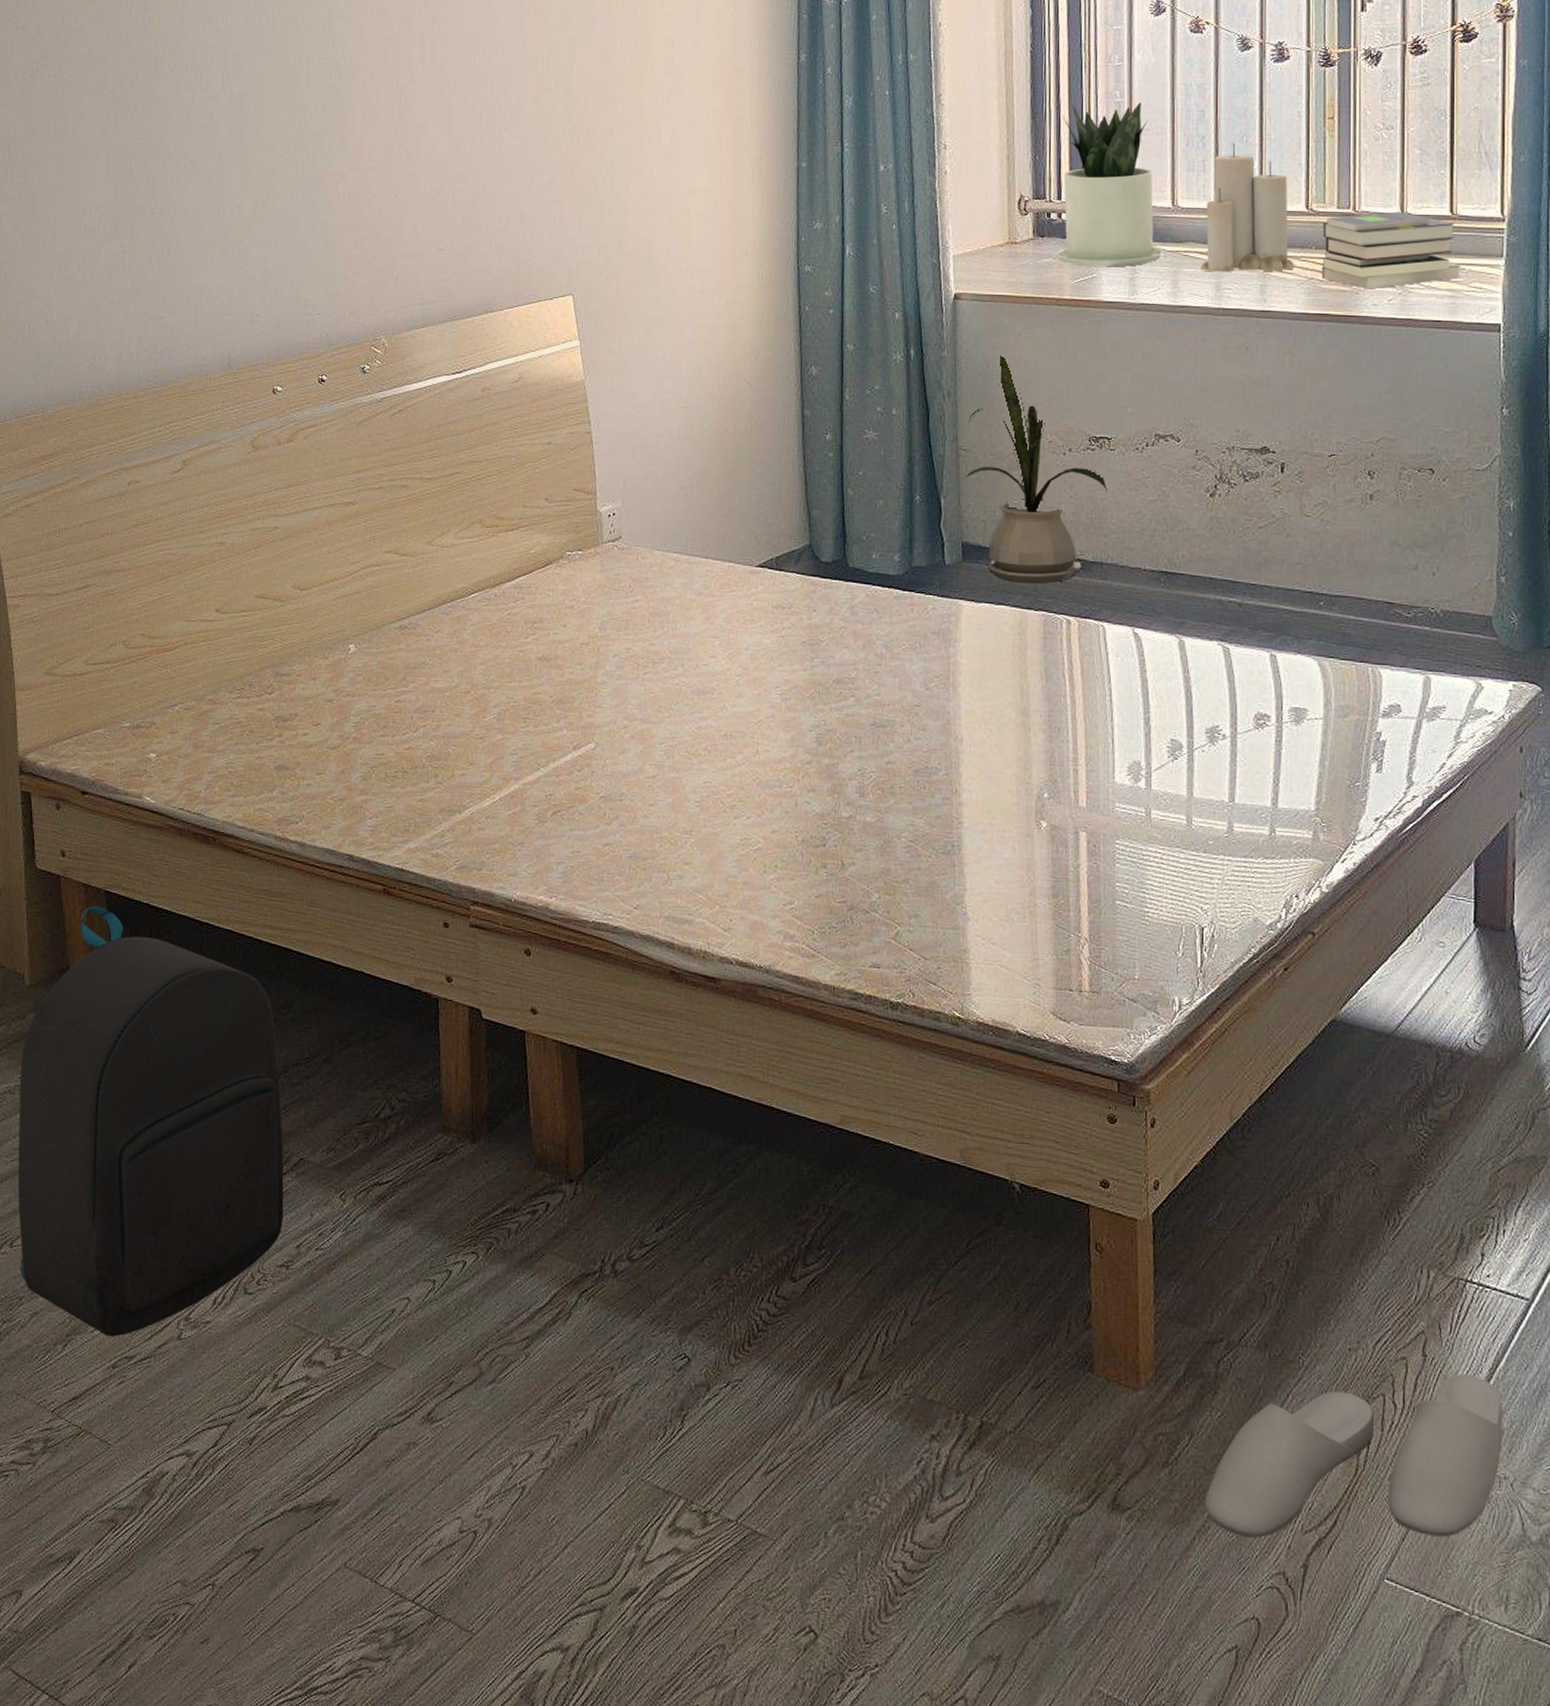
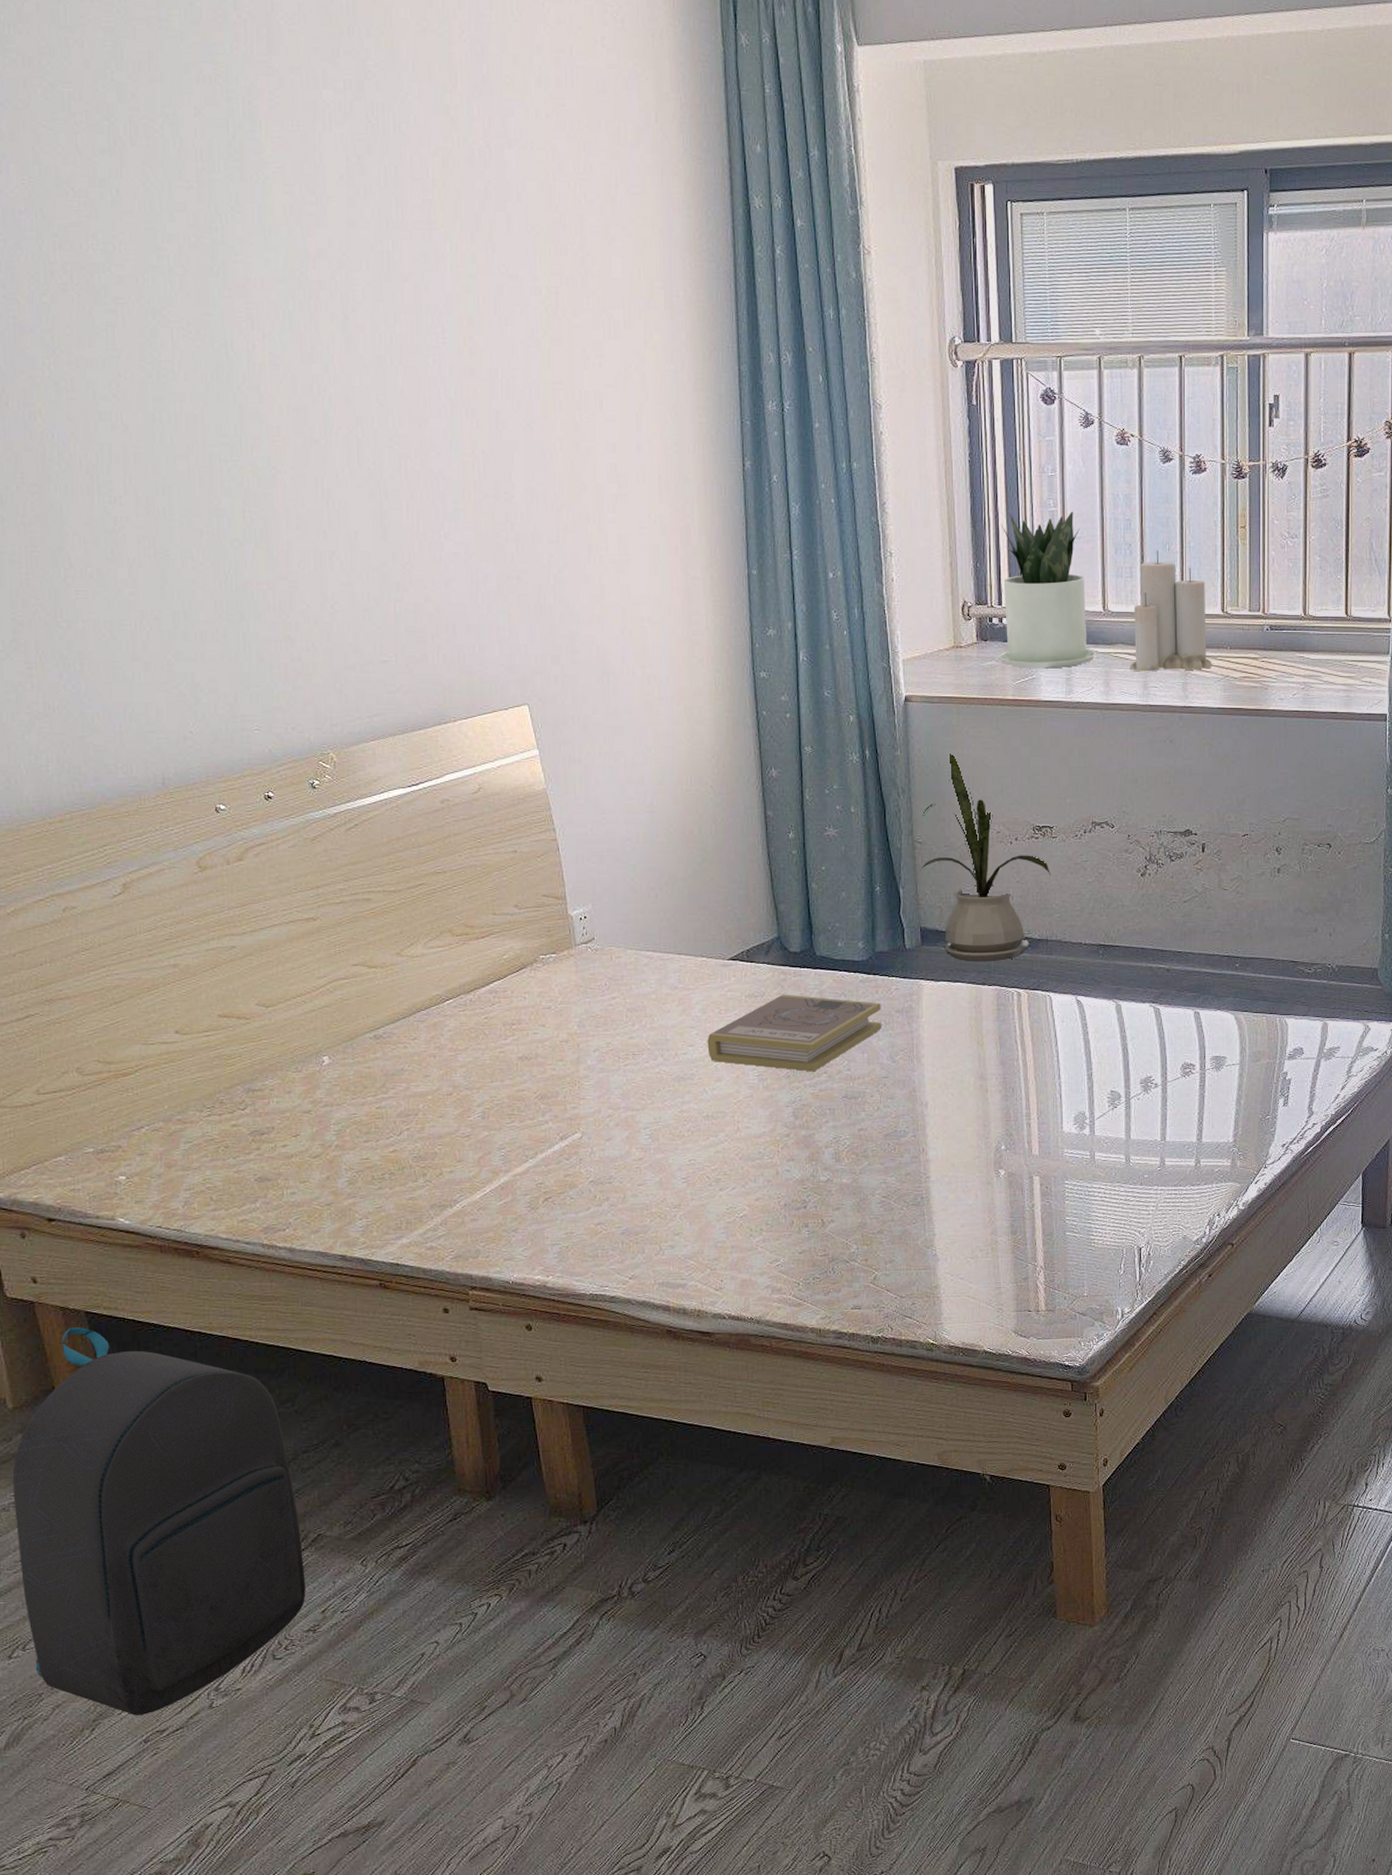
book: none [730,607,916,694] -> present [707,994,881,1072]
slippers: present [1205,1374,1503,1539] -> none [1149,1577,1381,1726]
books: present [1321,211,1461,289] -> none [1235,614,1355,685]

